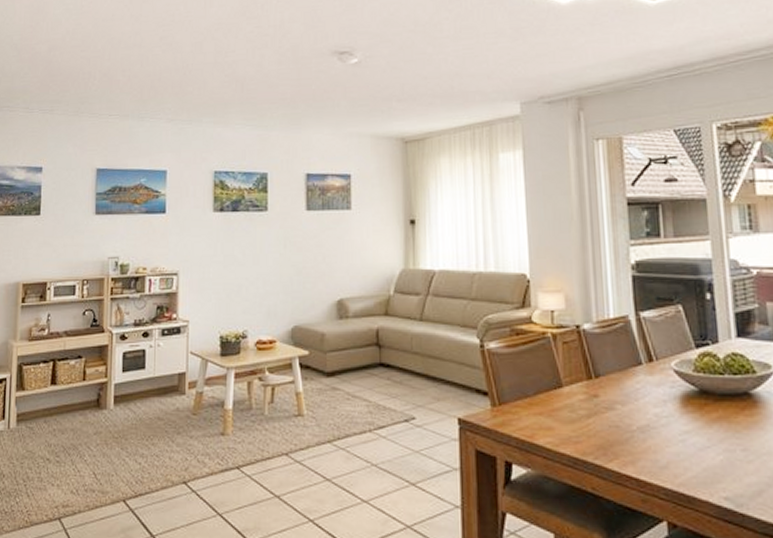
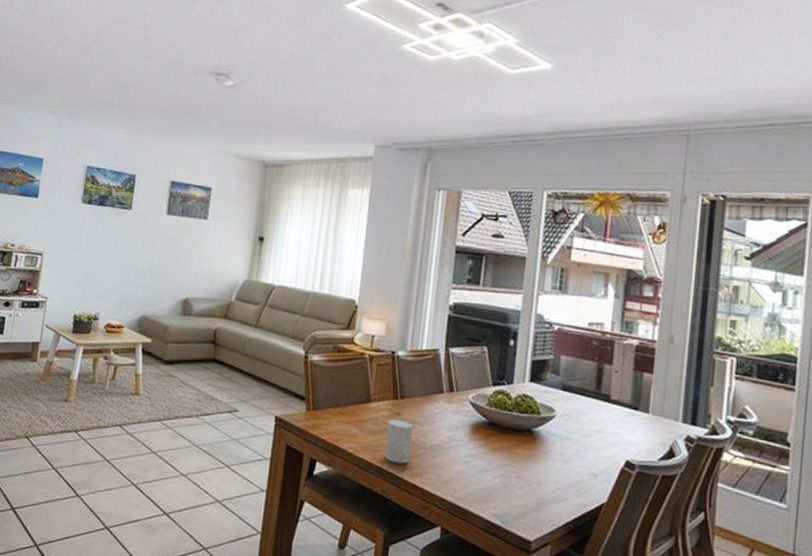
cup: none [586,403,617,453] -> present [384,419,413,464]

